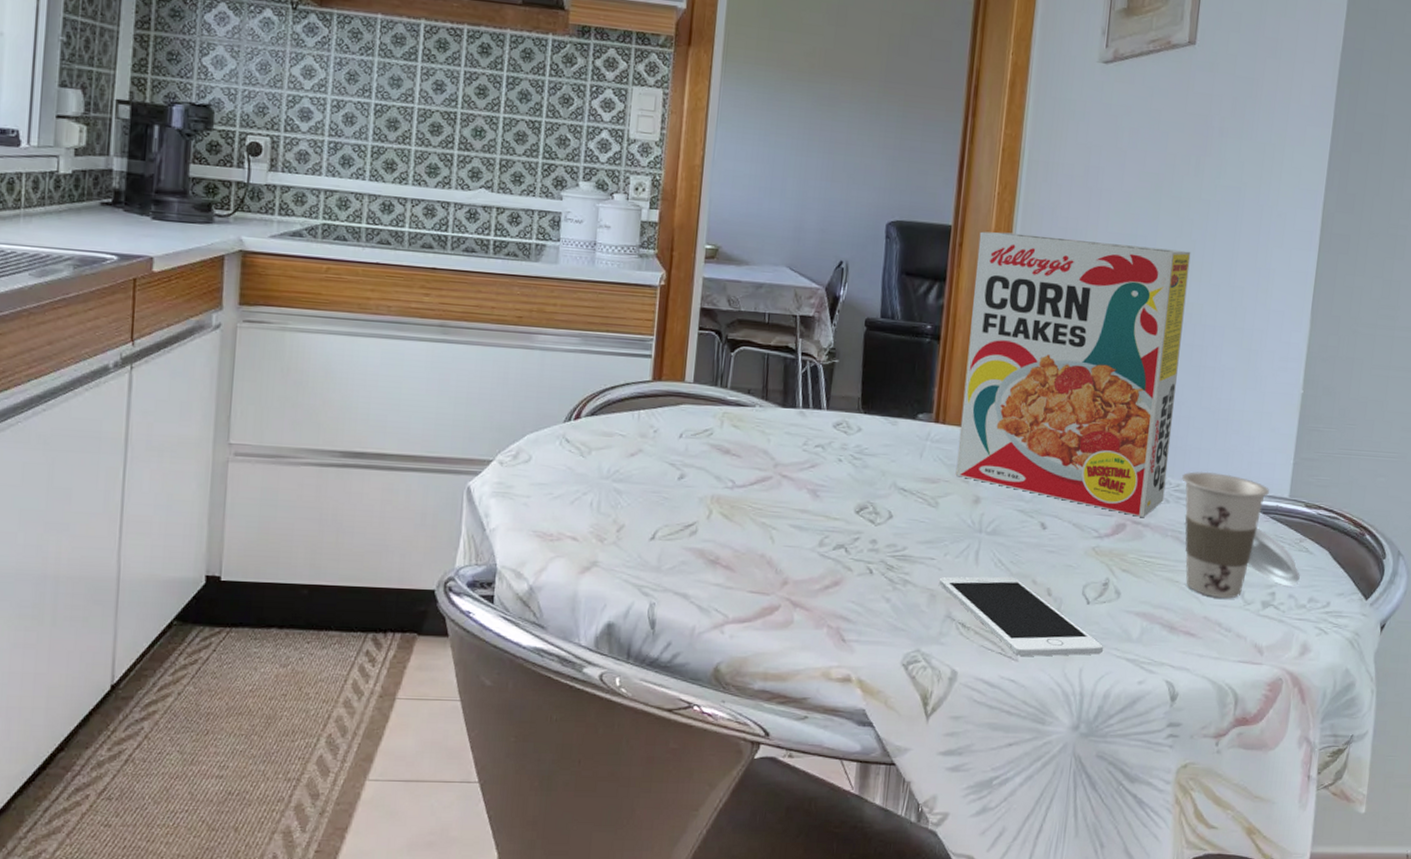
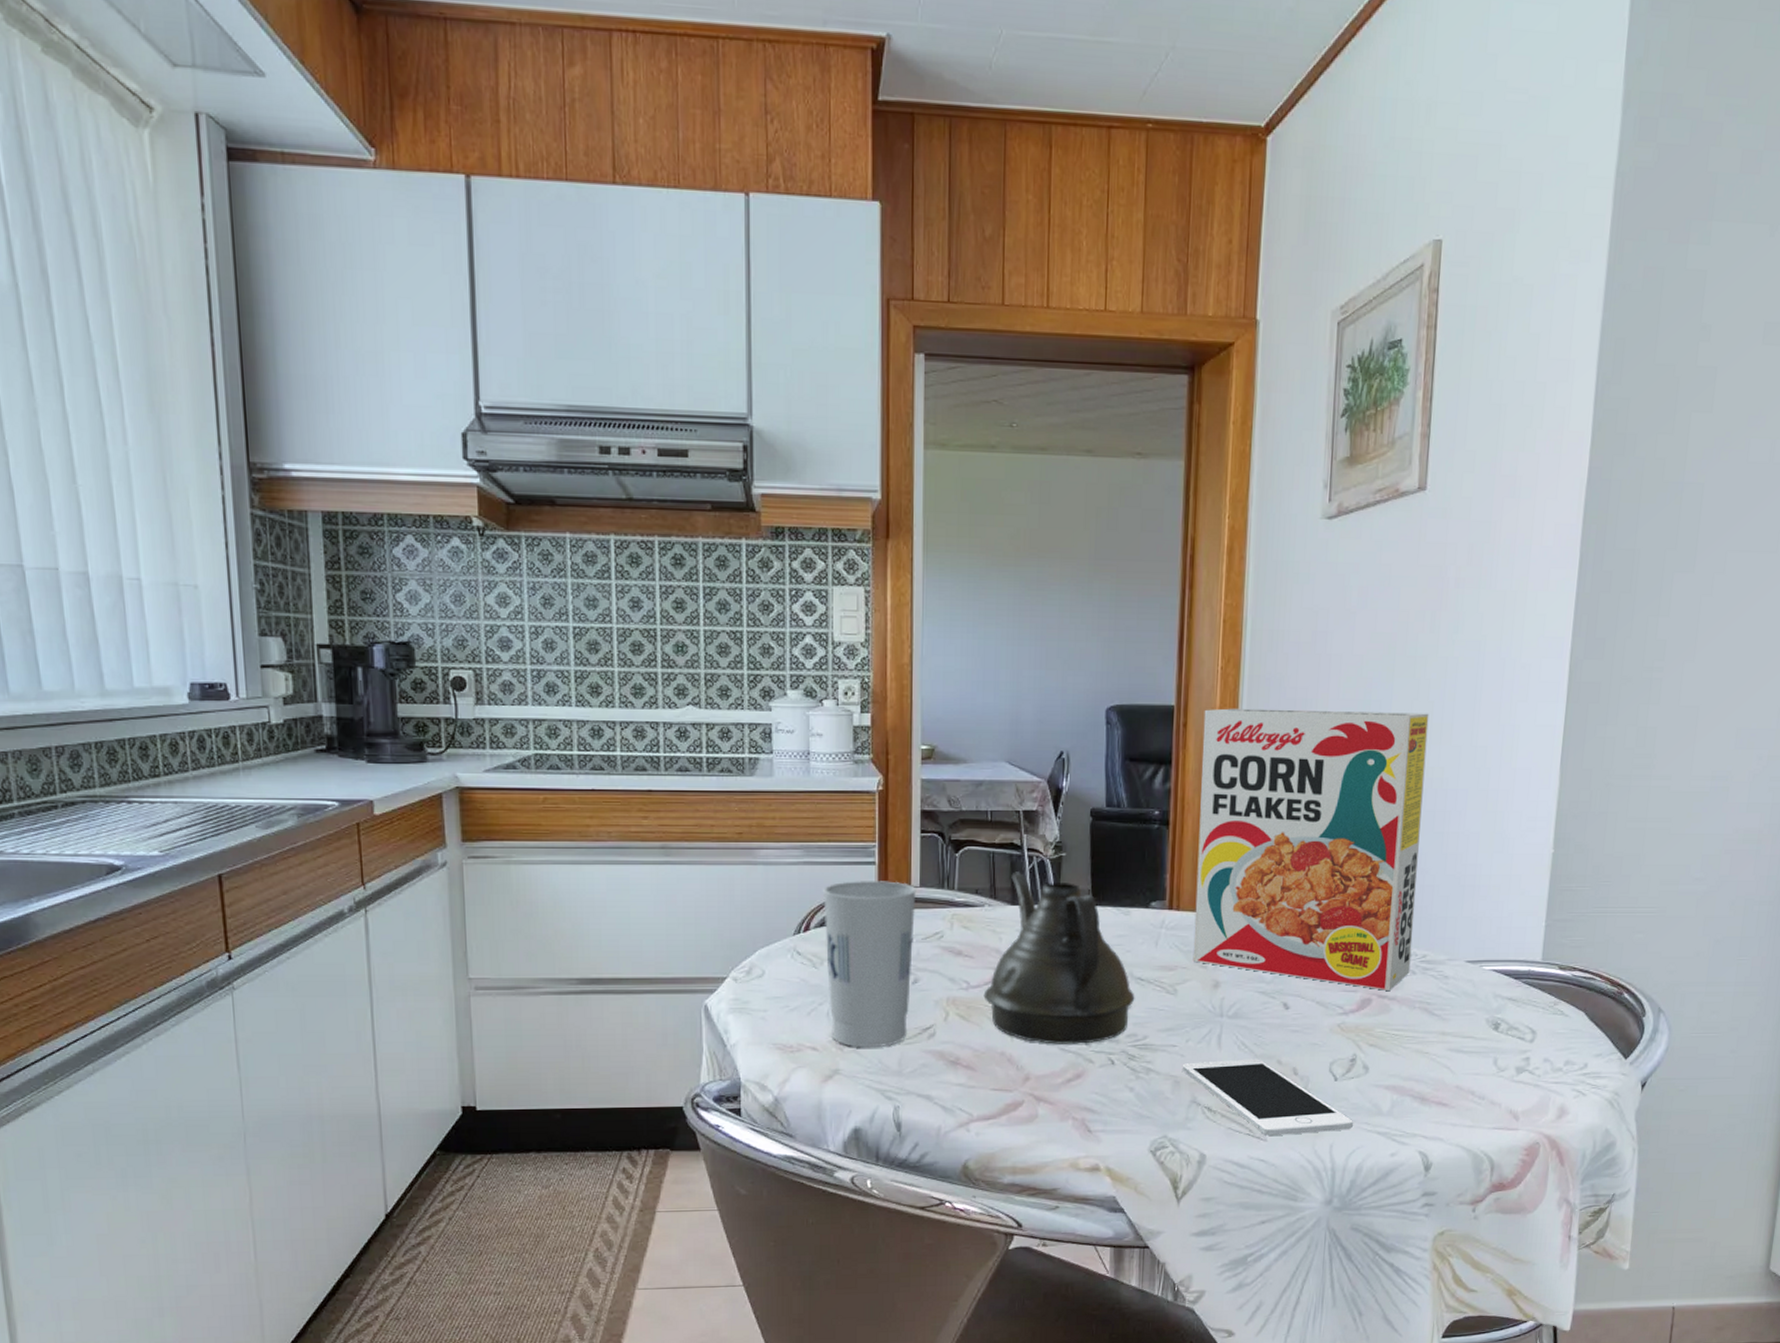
cup: none [593,372,690,542] -> present [822,881,917,1048]
teapot: none [748,374,897,551] -> present [983,872,1135,1044]
cup: present [1182,471,1300,599] -> none [1428,940,1556,1067]

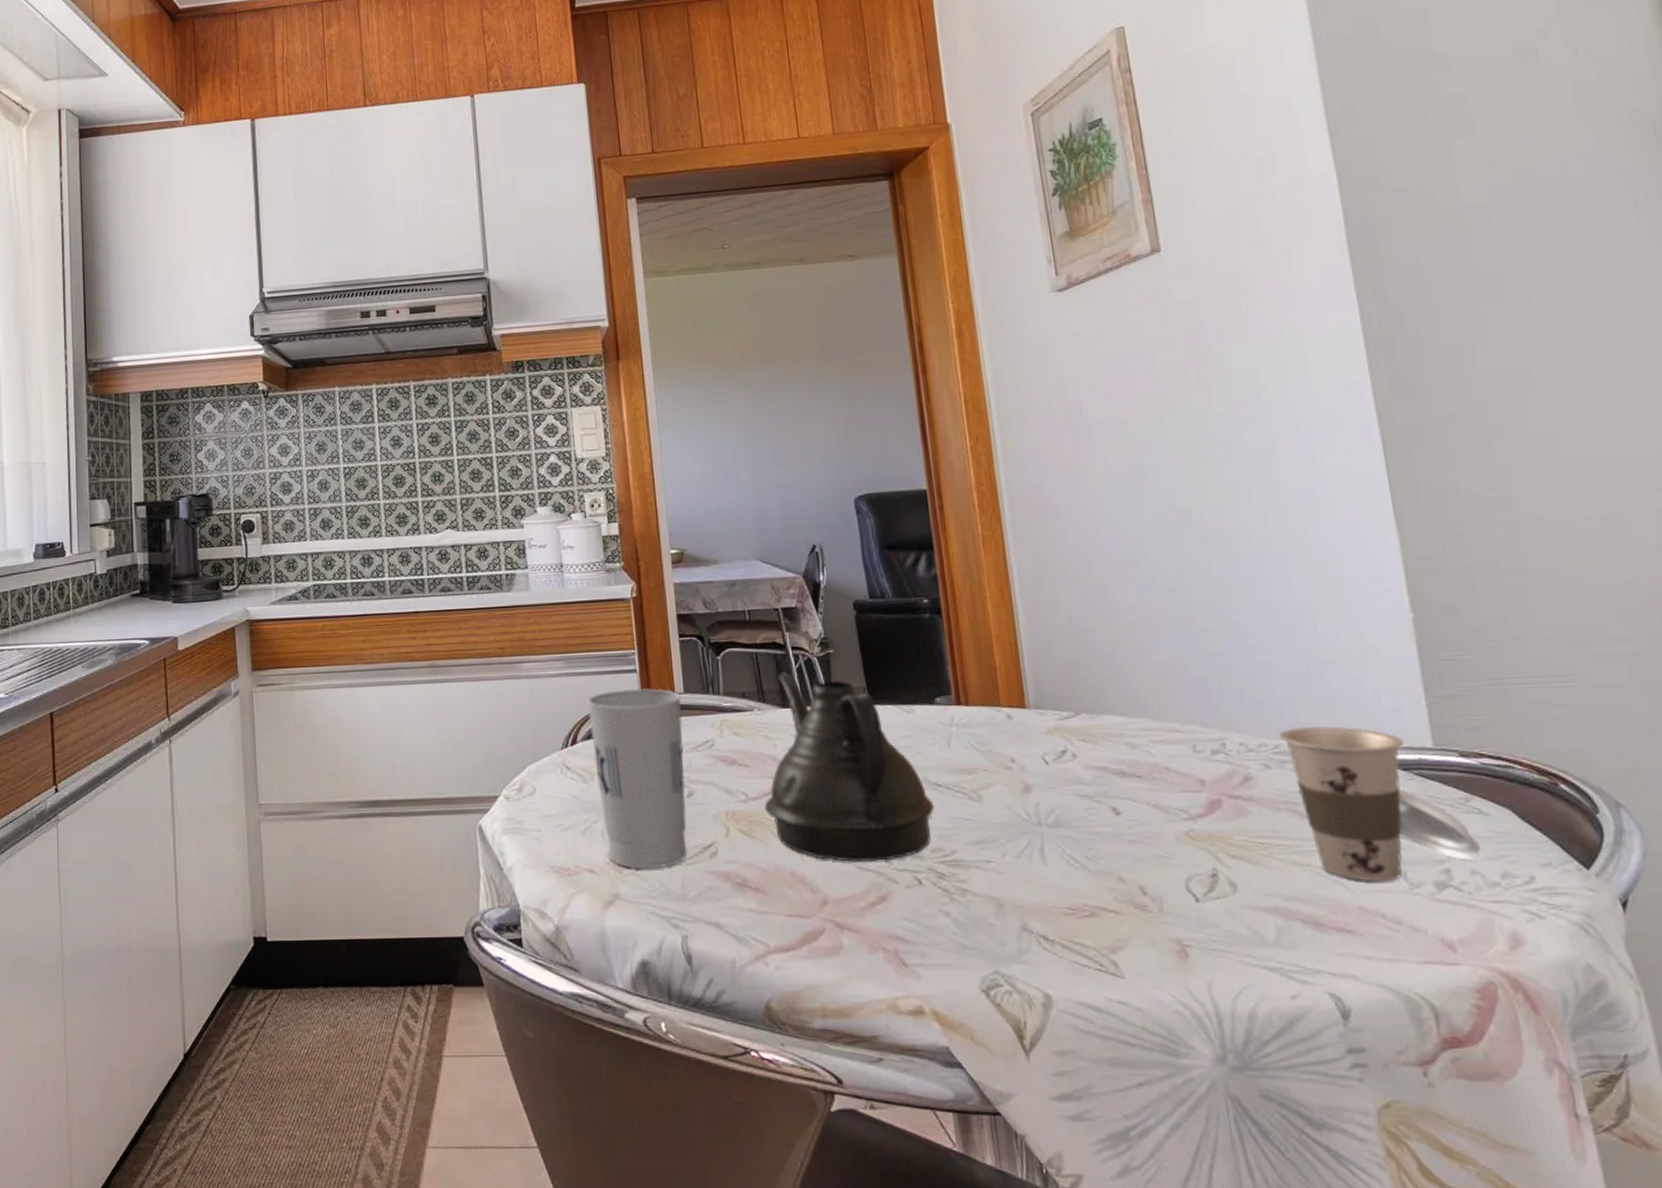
cell phone: present [1183,1059,1353,1137] -> none [1004,875,1232,973]
cereal box: present [1192,708,1429,990] -> none [960,473,1263,790]
cup: none [1428,940,1556,1067] -> present [1279,725,1480,882]

